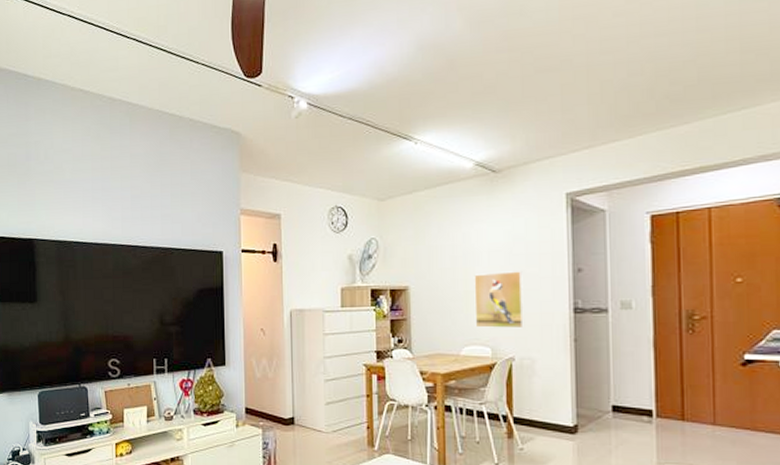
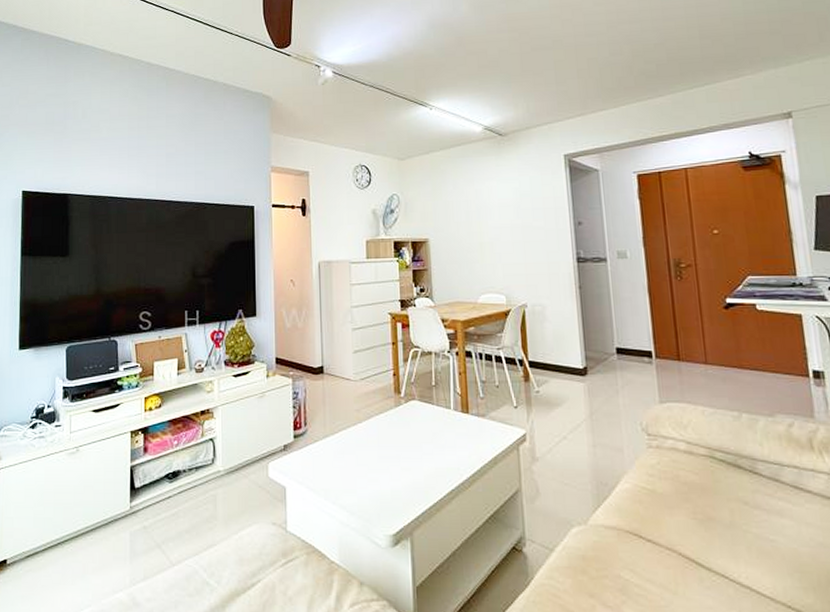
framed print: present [474,271,524,329] -> none [487,224,534,277]

